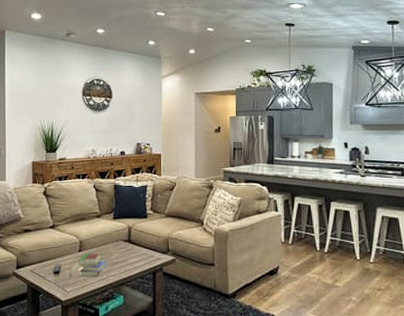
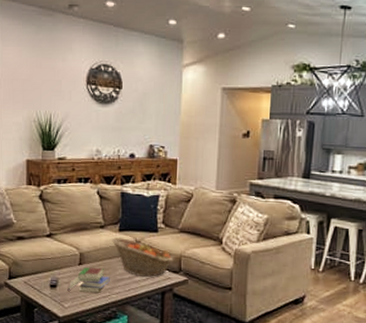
fruit basket: none [107,225,162,260] -> present [112,237,174,278]

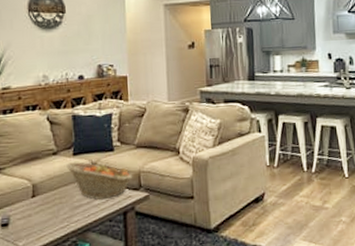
book: present [67,267,110,293] -> none [21,196,67,228]

